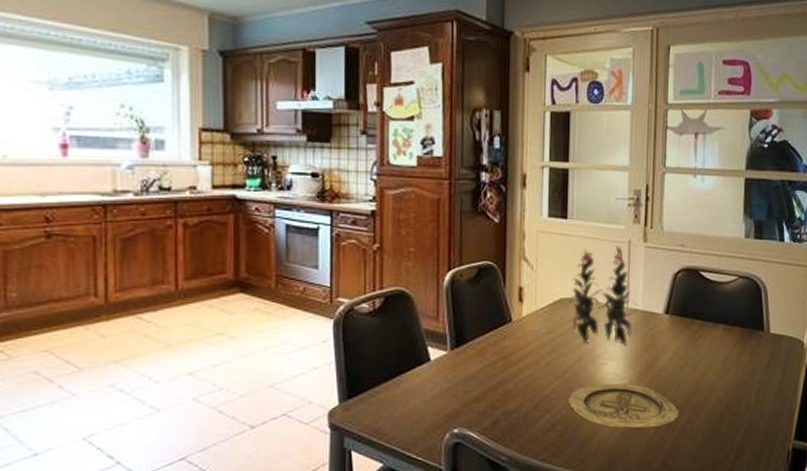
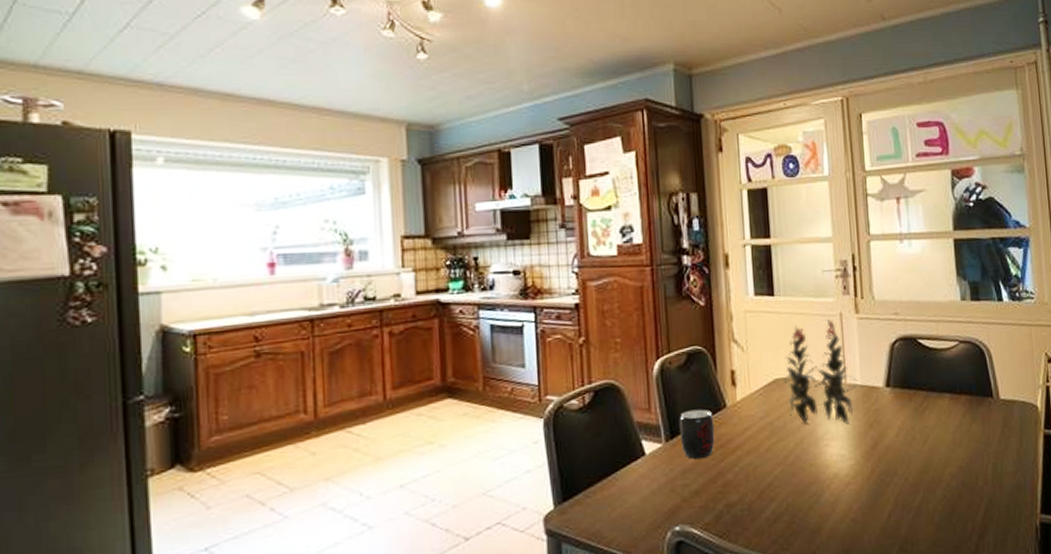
mug: none [465,321,499,369] -> present [679,409,715,460]
plate: present [568,383,679,428] -> none [793,464,913,513]

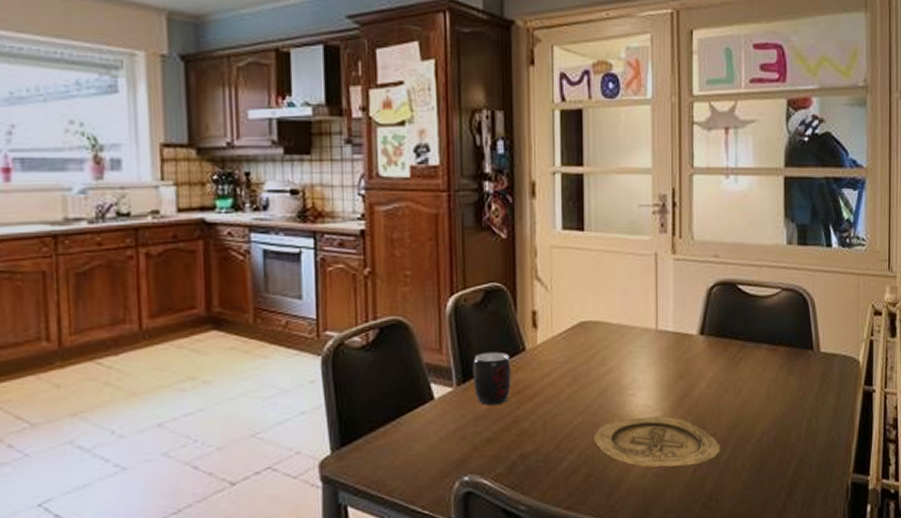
flower: present [782,319,859,425] -> none [588,259,671,374]
plate: none [793,464,913,513] -> present [594,416,721,467]

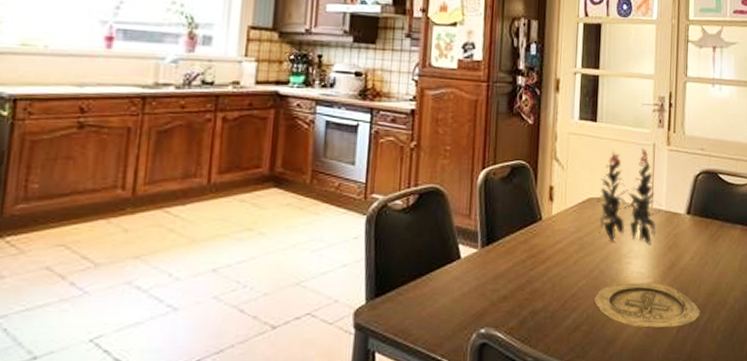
mug: present [472,351,511,406] -> none [495,219,529,267]
flower: none [588,259,671,374] -> present [595,148,663,245]

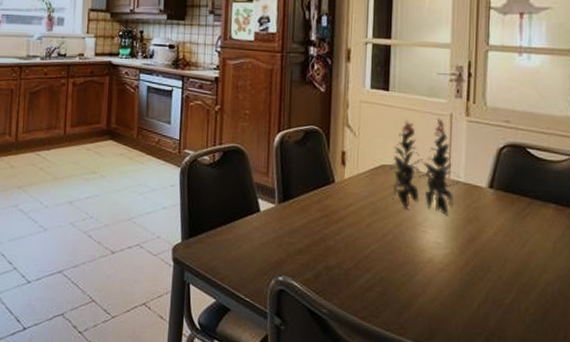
plate: present [594,282,700,327] -> none [388,251,505,301]

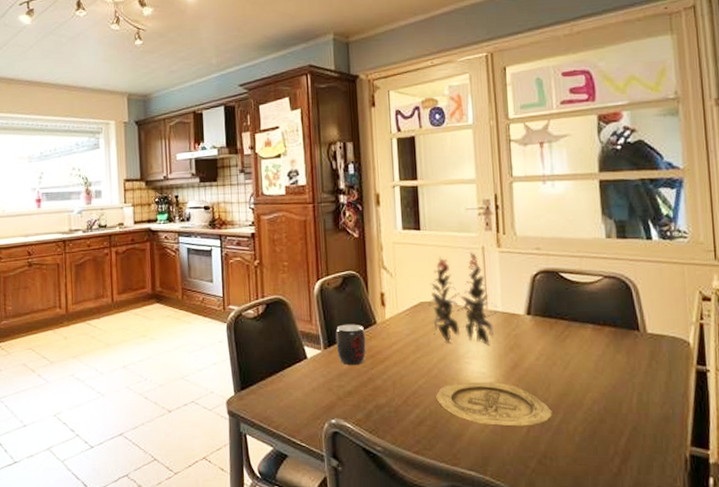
mug: none [291,180,322,224] -> present [335,324,366,366]
plate: none [388,251,505,301] -> present [436,381,552,425]

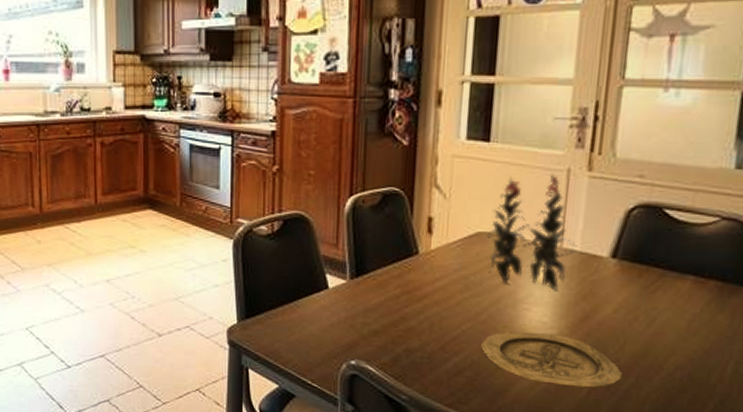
mug: present [335,324,366,366] -> none [365,251,403,302]

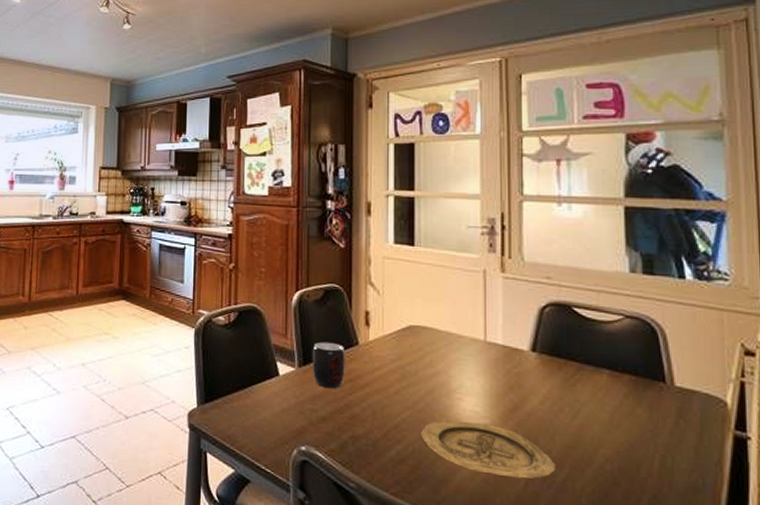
mug: none [365,251,403,302] -> present [312,341,345,389]
flower: present [485,174,578,291] -> none [417,275,500,382]

